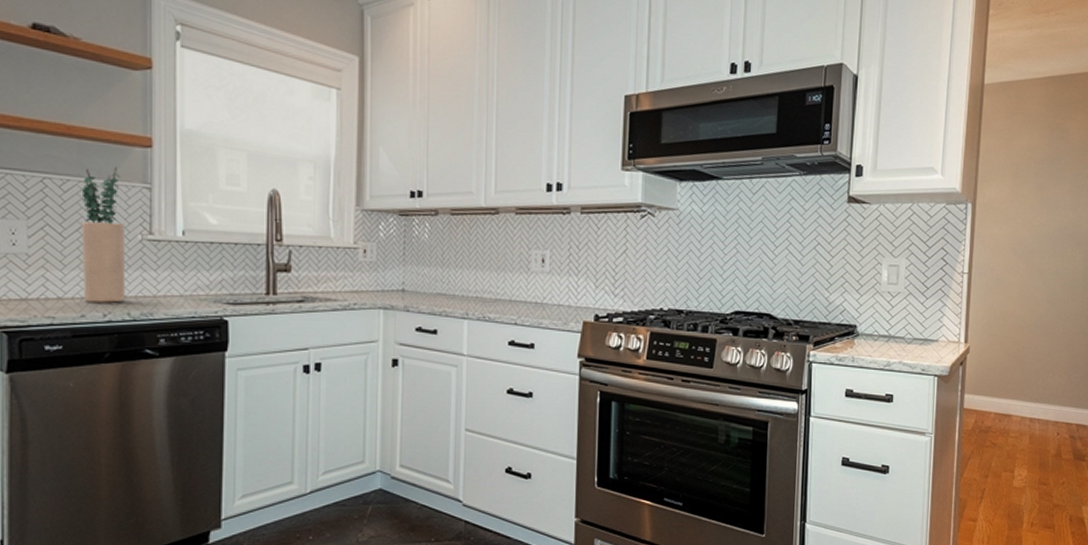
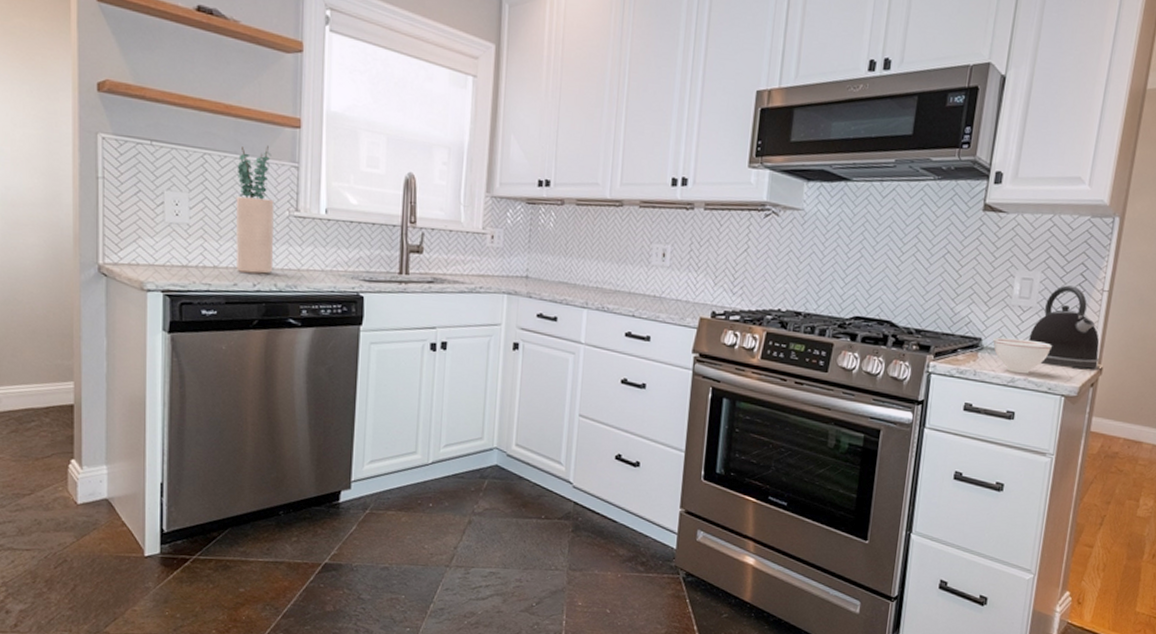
bowl: none [867,323,923,357] -> present [993,337,1053,374]
kettle: none [900,270,966,348] -> present [1029,285,1100,369]

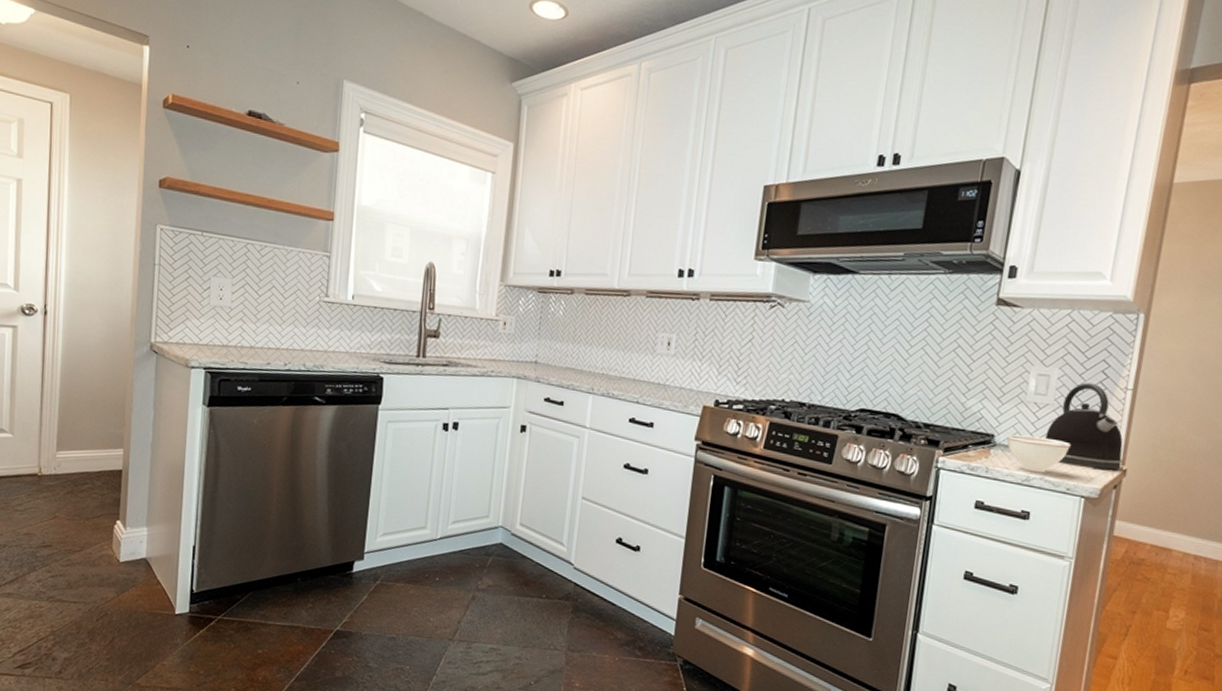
vase: present [235,146,274,274] -> none [270,237,307,355]

